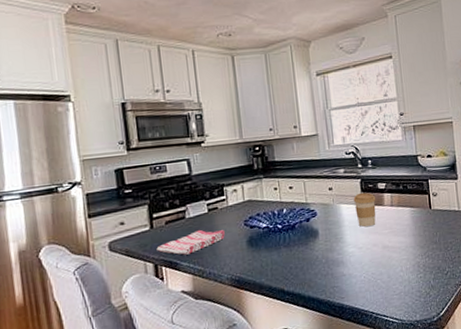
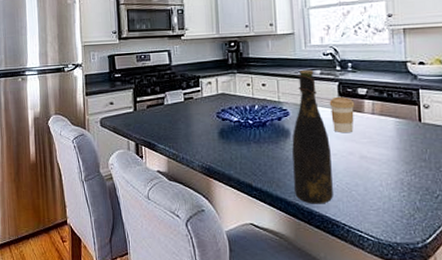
dish towel: present [156,229,225,255] -> none [138,116,198,138]
bottle: none [321,168,361,299] -> present [292,69,333,204]

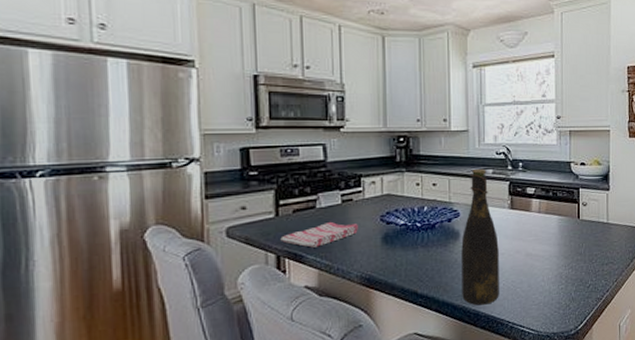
dish towel: none [138,116,198,138] -> present [280,221,358,248]
coffee cup: present [329,96,355,133] -> none [500,196,523,233]

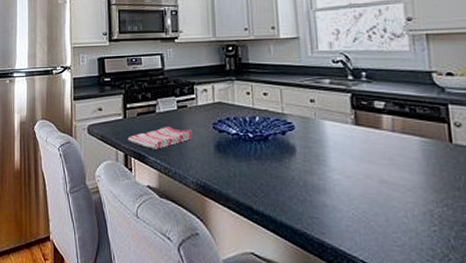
bottle: present [461,168,499,306] -> none [298,78,348,235]

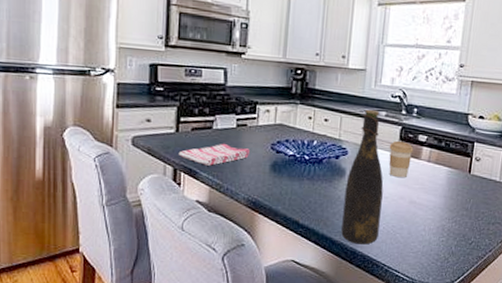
bottle: none [298,78,348,235] -> present [341,109,384,245]
coffee cup: none [341,109,371,153] -> present [389,140,414,178]

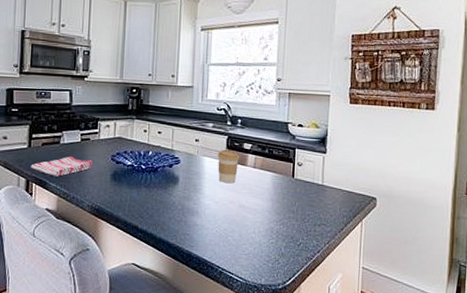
bottle: present [341,109,384,245] -> none [177,121,214,247]

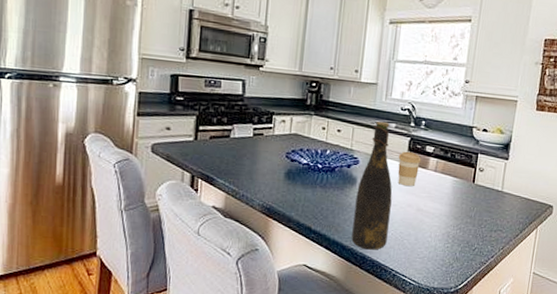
dish towel: present [30,156,92,177] -> none [196,151,265,173]
bottle: none [177,121,214,247] -> present [351,121,393,250]

